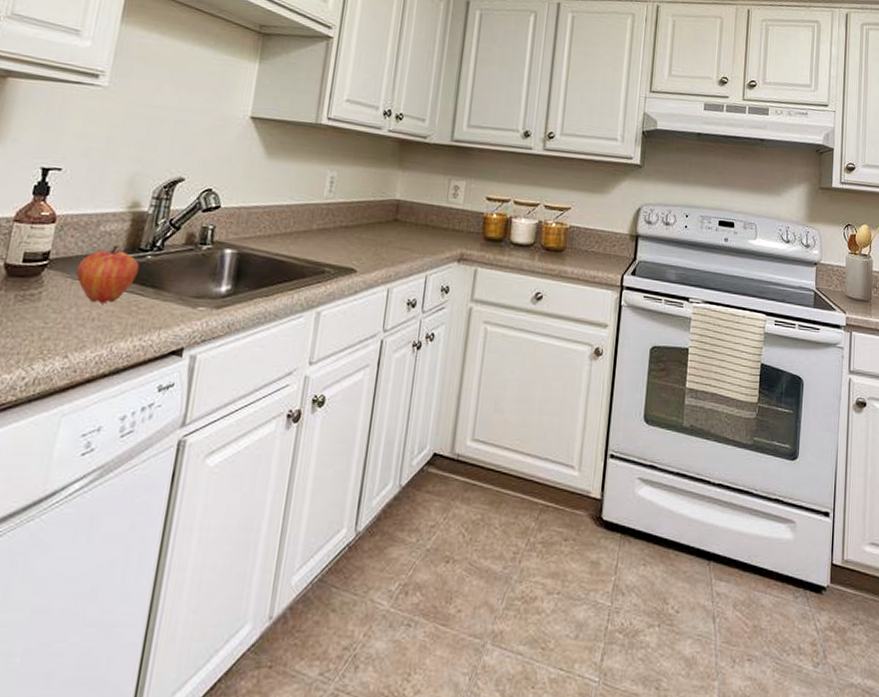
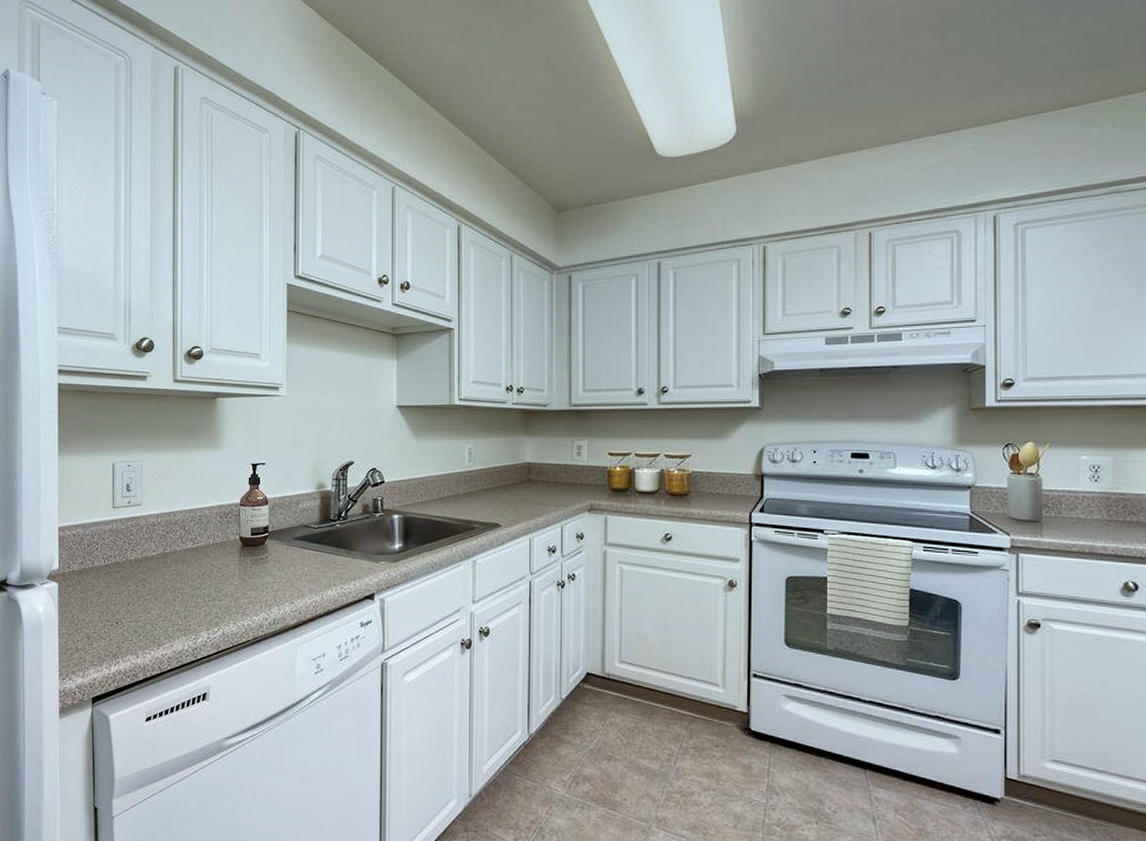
fruit: present [76,244,140,304] -> none [289,517,333,563]

